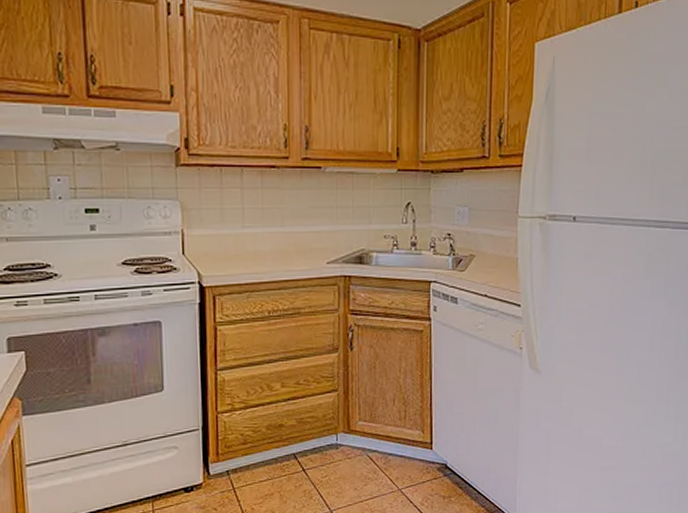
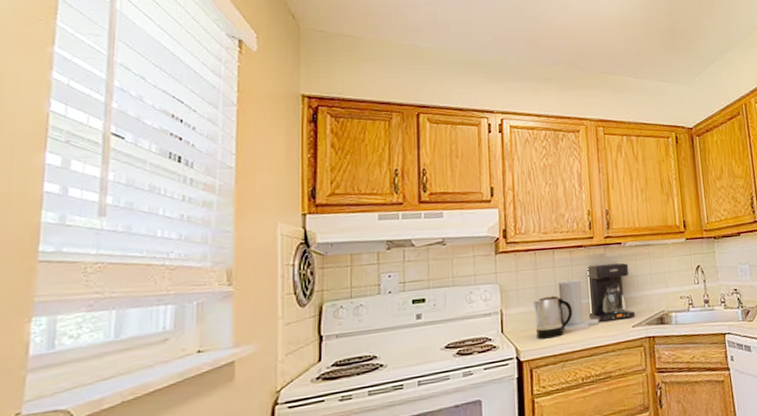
kettle: none [218,220,261,266] -> present [533,295,573,339]
paper towel: none [246,204,291,261] -> present [558,279,600,332]
coffee maker: none [279,190,332,256] -> present [587,263,636,323]

